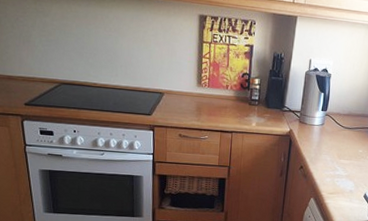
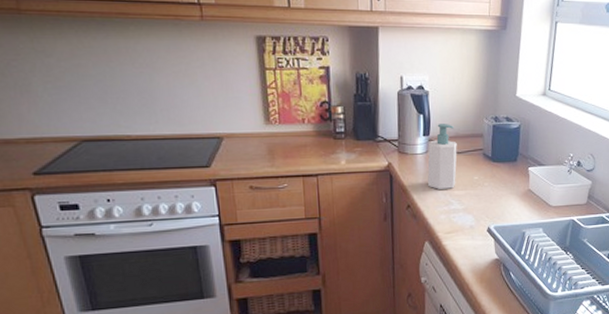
soap bottle: none [320,102,349,158] -> present [427,124,457,189]

